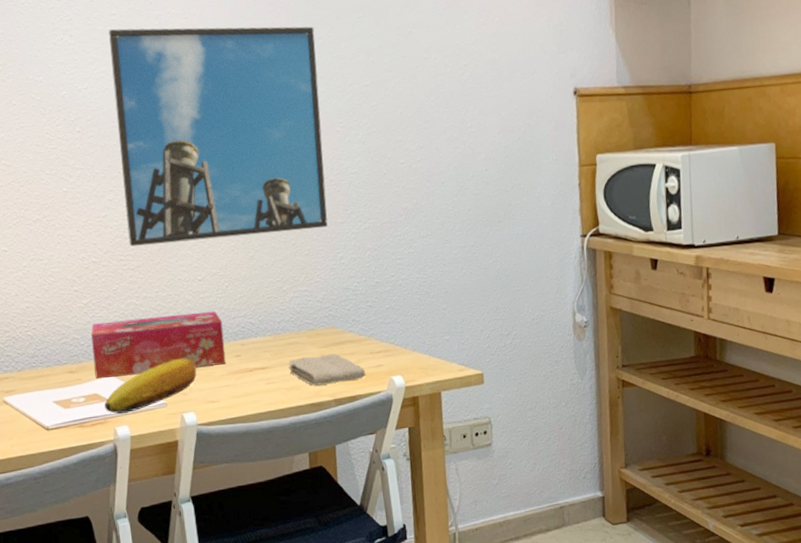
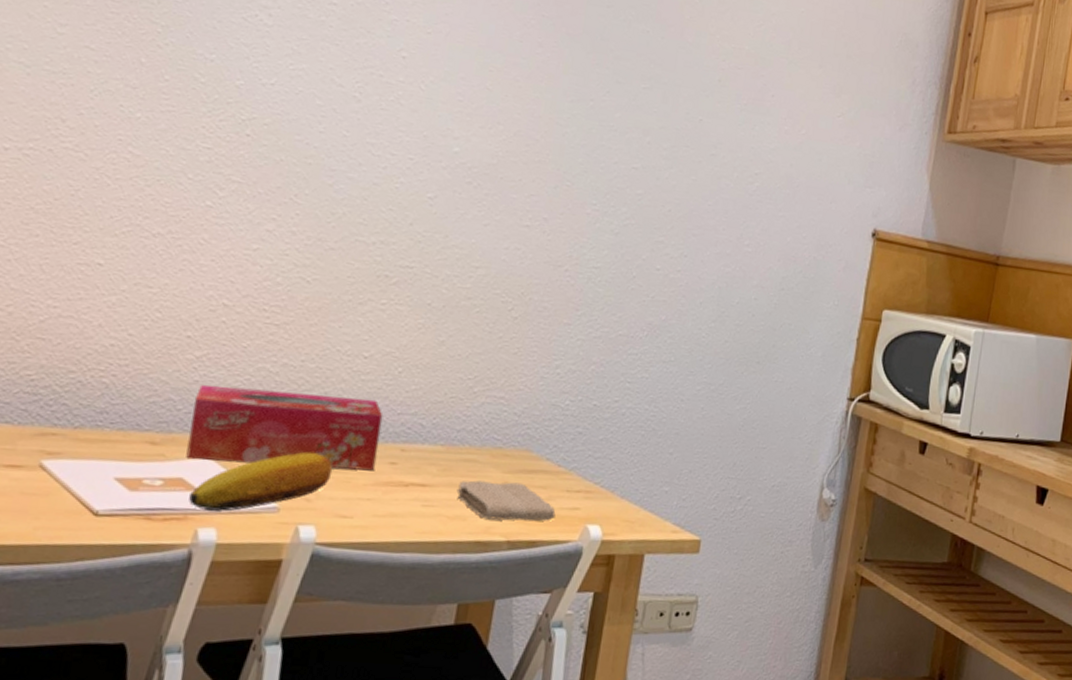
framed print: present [109,26,328,246] -> none [280,21,587,326]

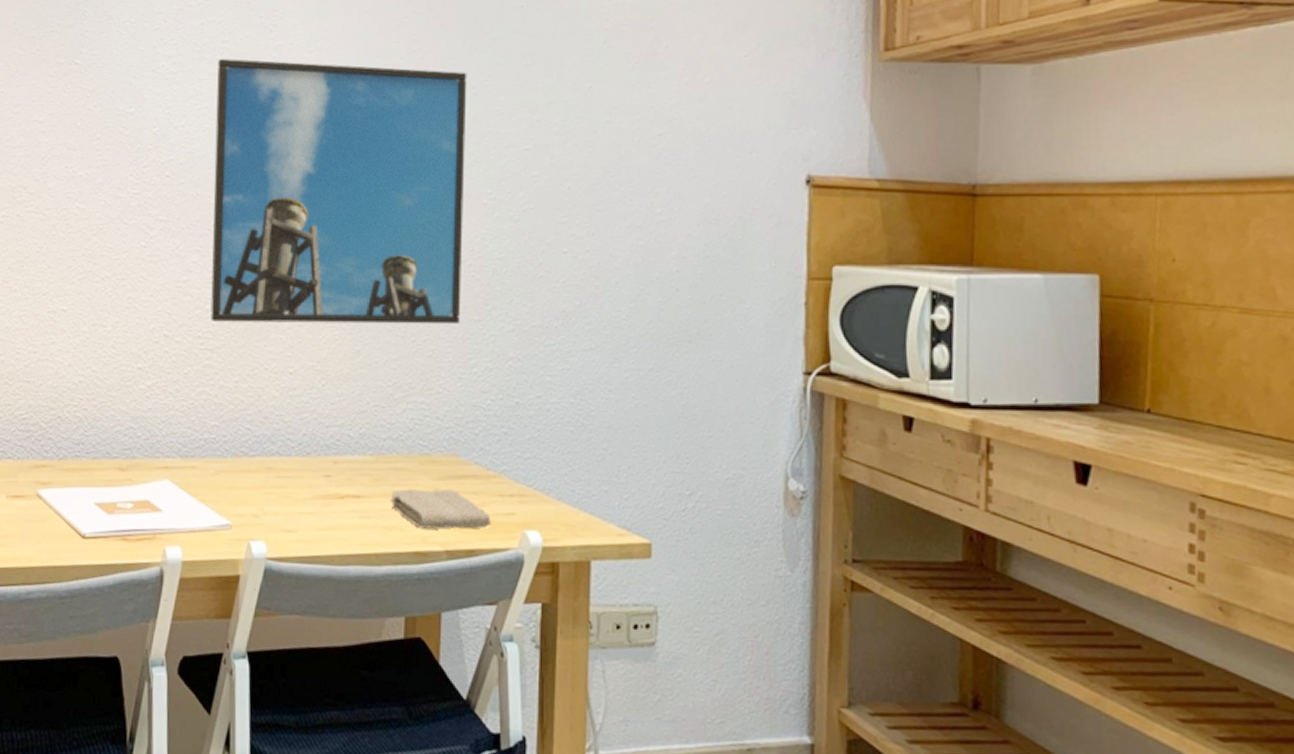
tissue box: present [186,384,383,471] -> none [149,411,313,485]
fruit: present [189,452,333,512] -> none [155,469,274,530]
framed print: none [280,21,587,326] -> present [210,59,467,325]

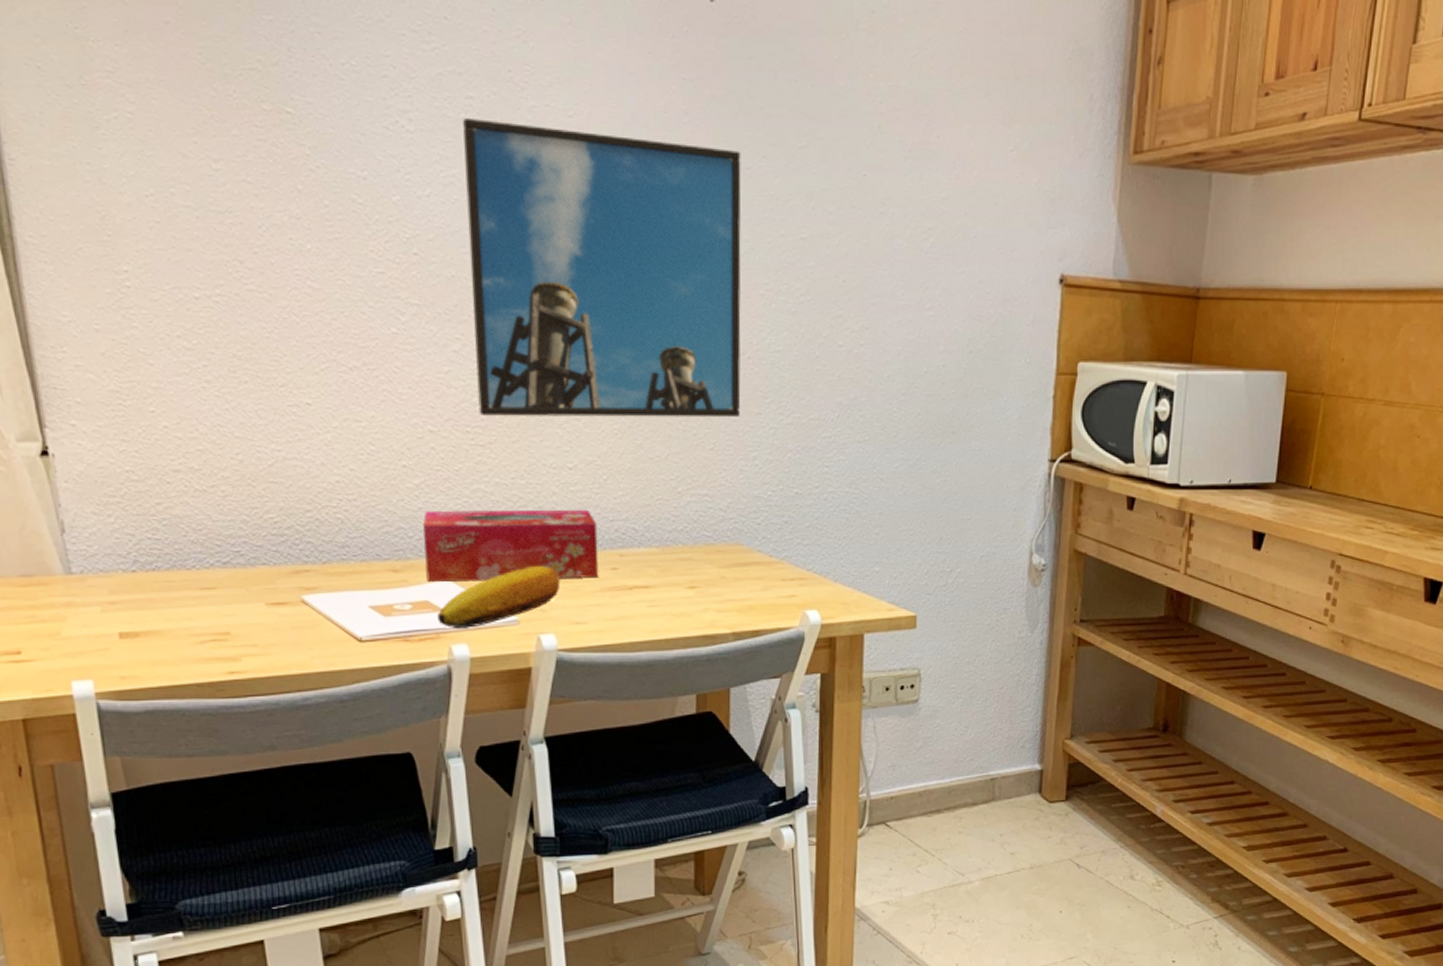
tissue box: none [149,411,313,485] -> present [423,509,599,583]
fruit: none [155,469,274,530] -> present [437,565,561,628]
washcloth: present [390,489,491,530] -> none [678,576,774,614]

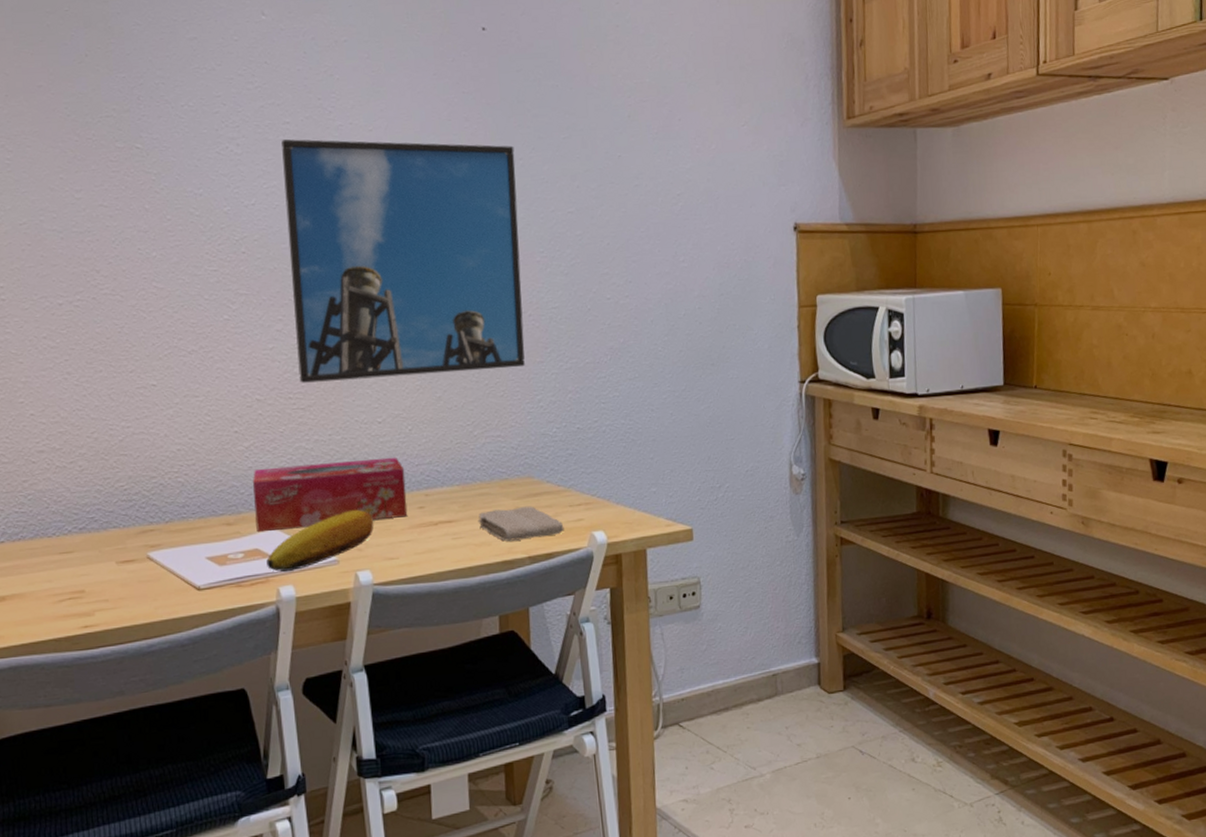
washcloth: none [678,576,774,614] -> present [478,506,564,541]

